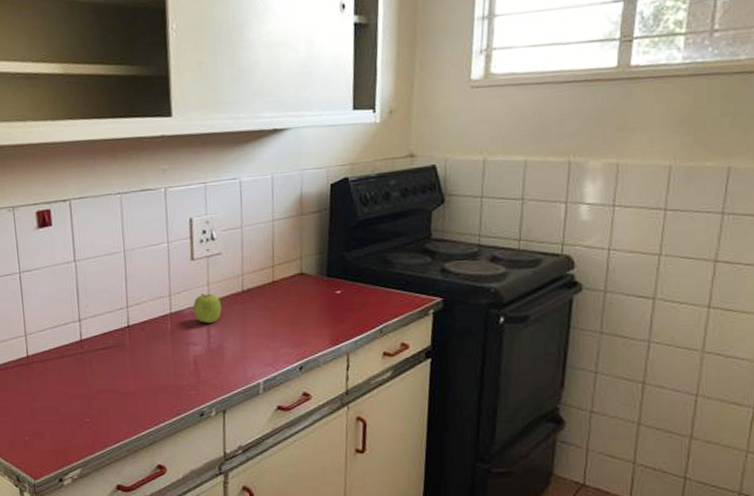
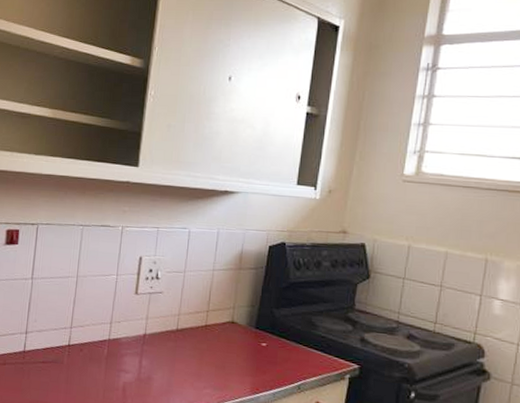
fruit: present [193,292,222,324] -> none [130,325,157,355]

